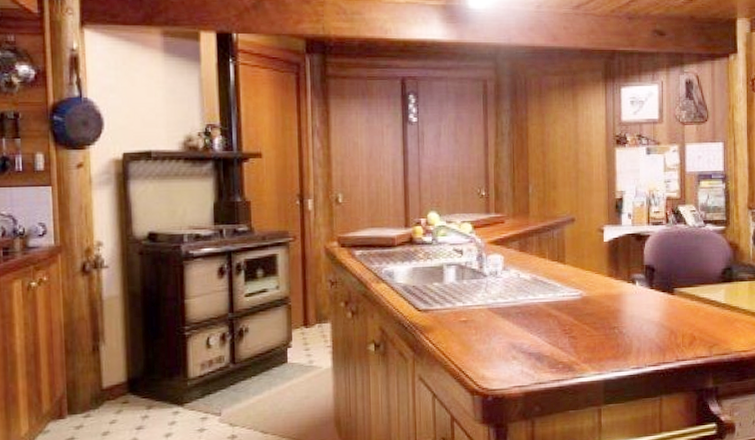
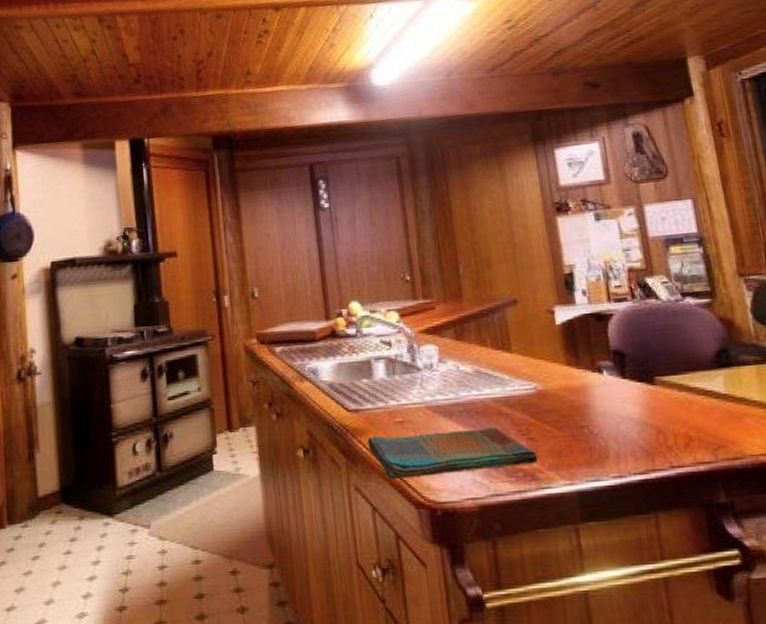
dish towel: none [434,327,576,371] -> present [367,427,538,480]

